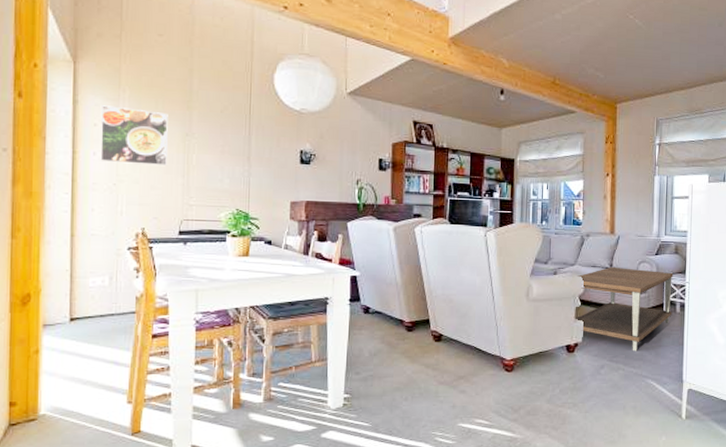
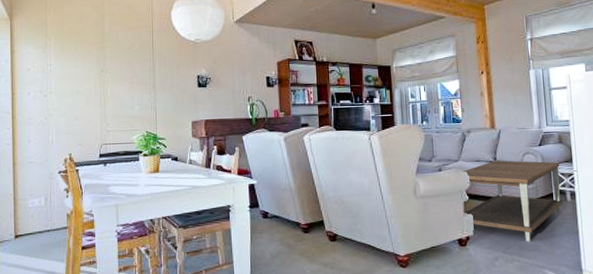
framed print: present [100,105,168,166] -> none [32,52,87,100]

